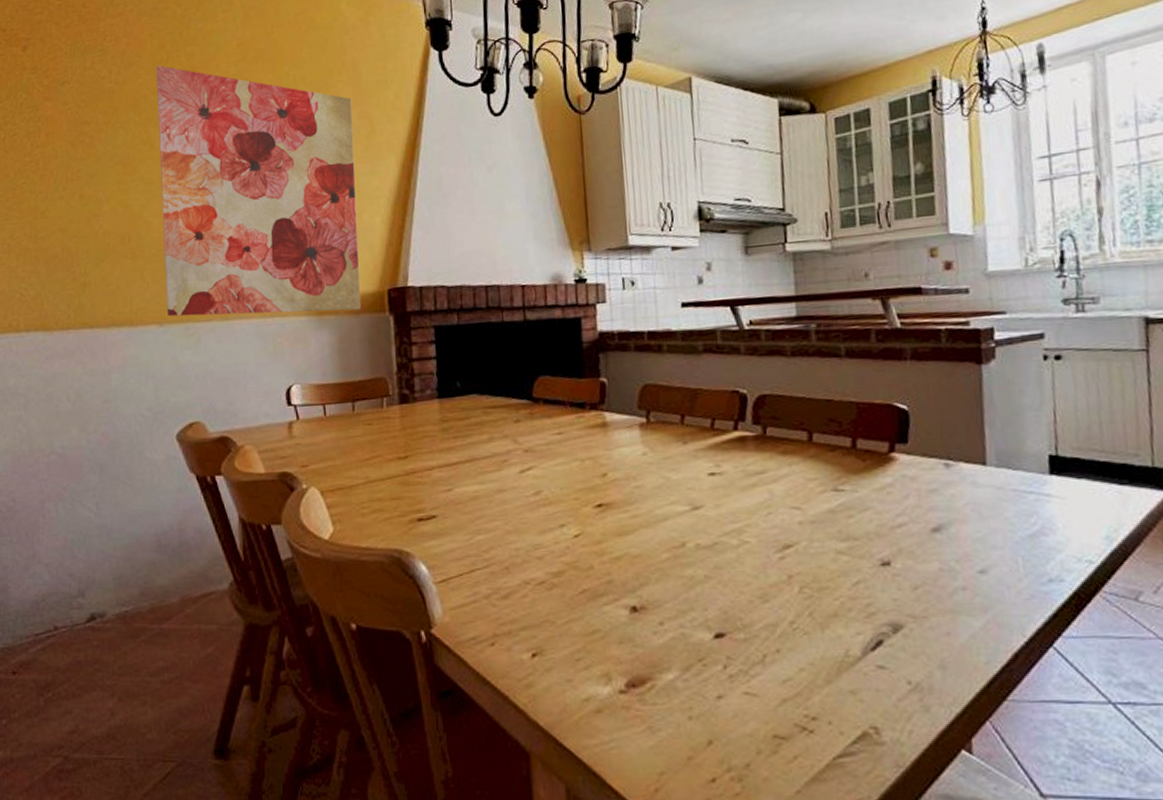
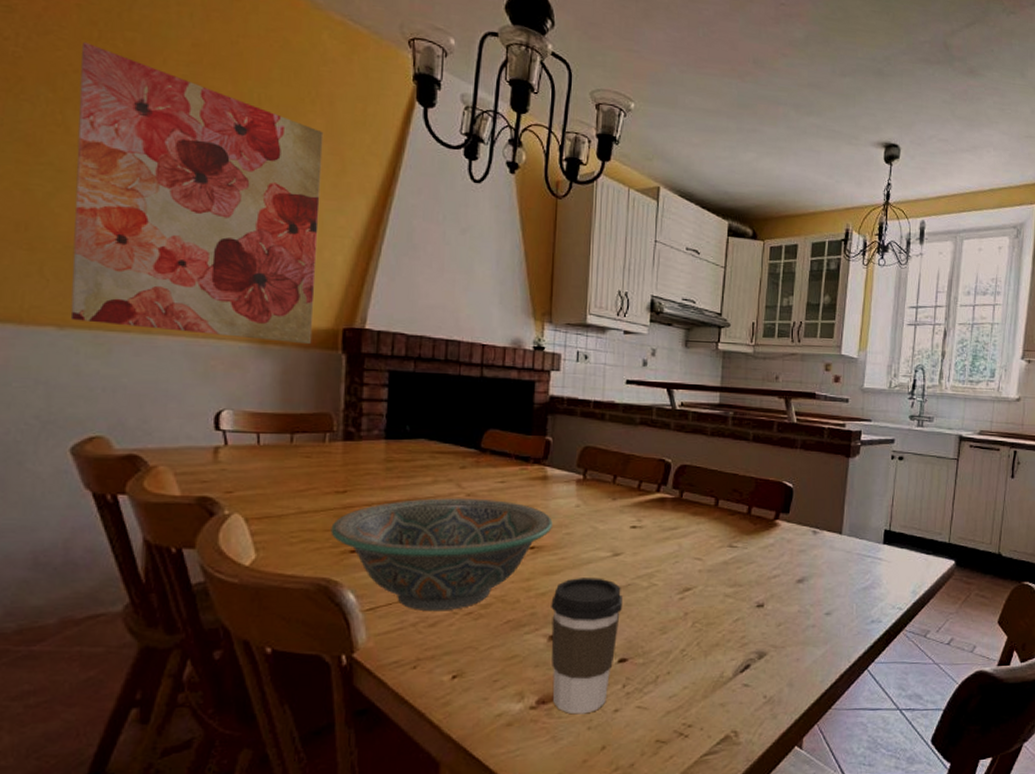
decorative bowl: none [397,453,619,582] -> present [330,498,553,612]
coffee cup: none [628,536,711,701] -> present [551,578,622,715]

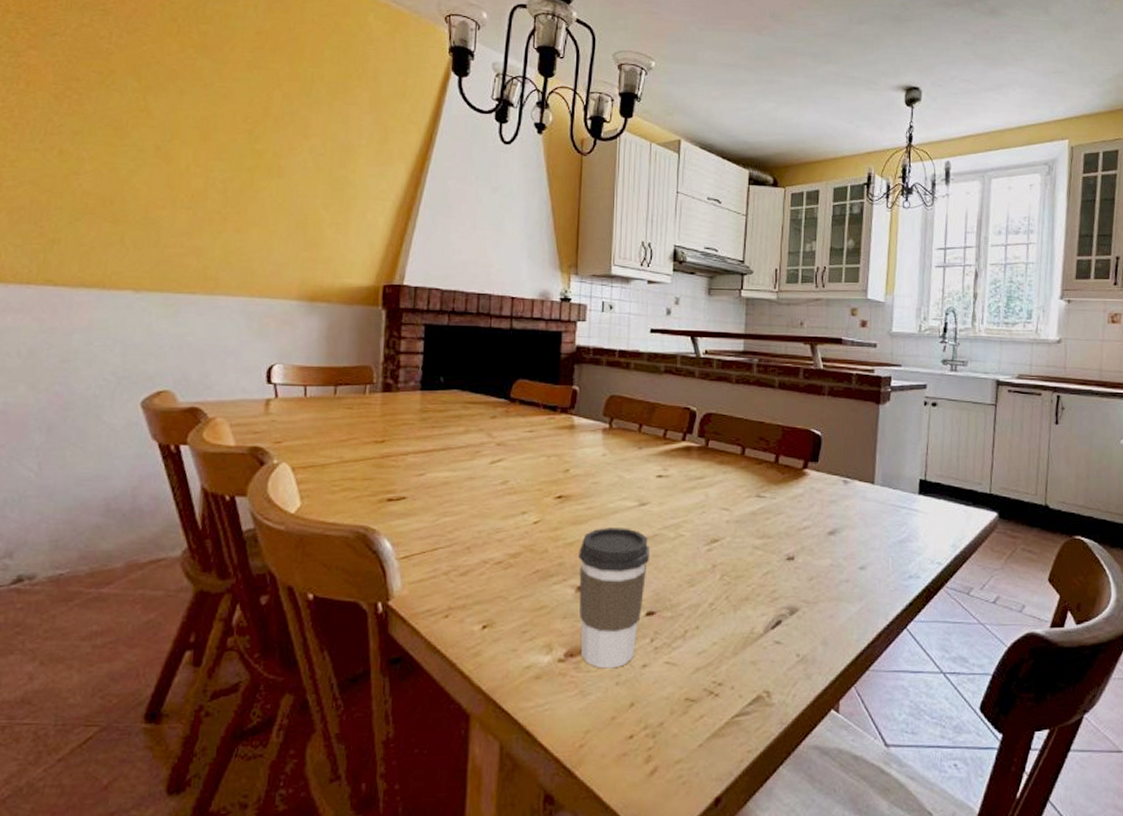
wall art: present [70,41,324,345] -> none [145,36,368,302]
decorative bowl: present [330,498,553,612] -> none [369,447,580,560]

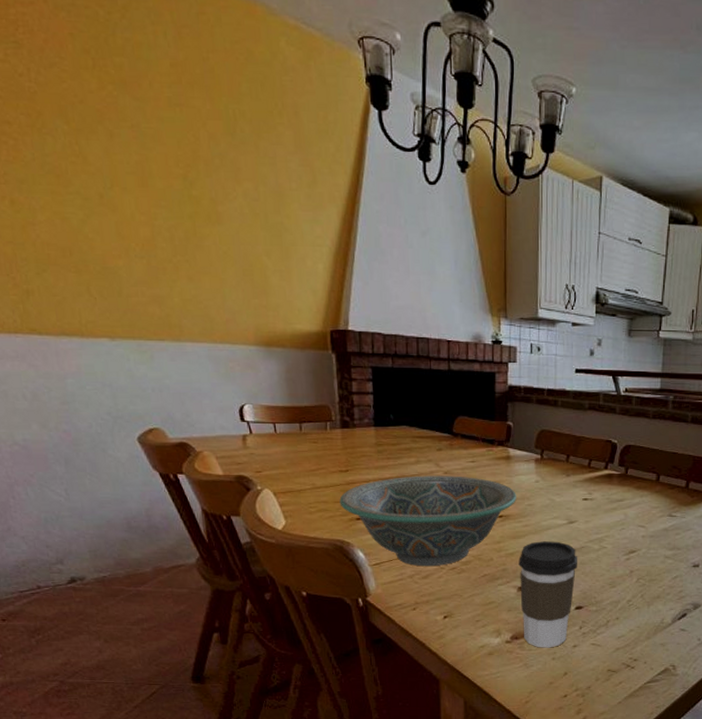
decorative bowl: none [369,447,580,560] -> present [339,475,517,567]

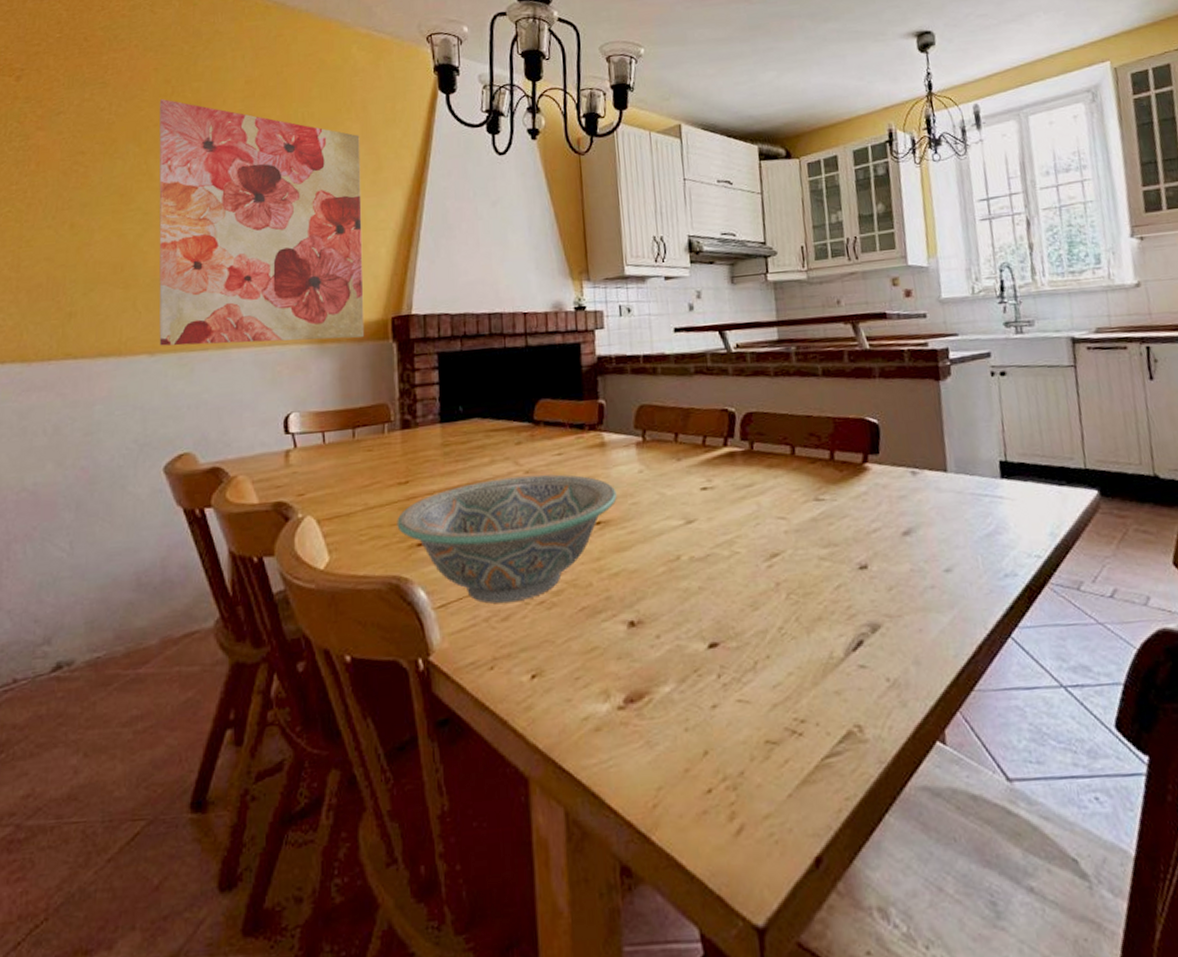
wall art: none [81,71,307,346] -> present [159,98,365,346]
coffee cup: present [518,541,577,648] -> none [626,550,704,714]

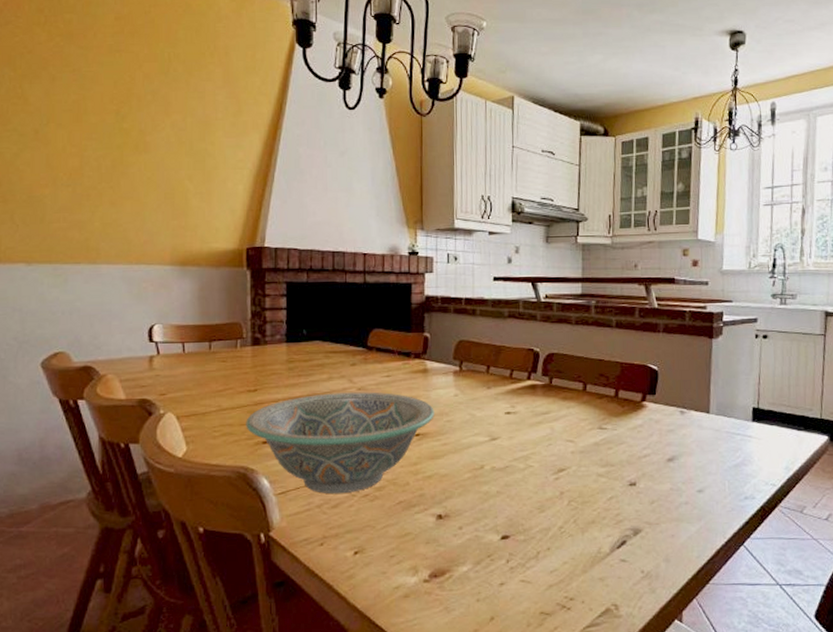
wall art: present [159,98,365,346] -> none [32,26,222,264]

